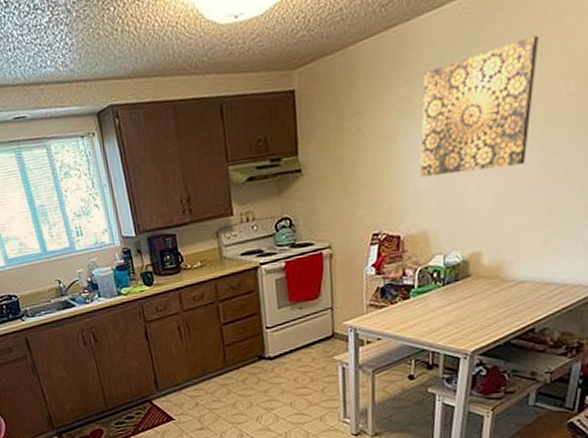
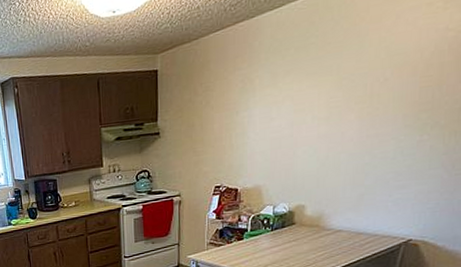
wall art: present [420,35,540,177] -> none [257,31,363,142]

